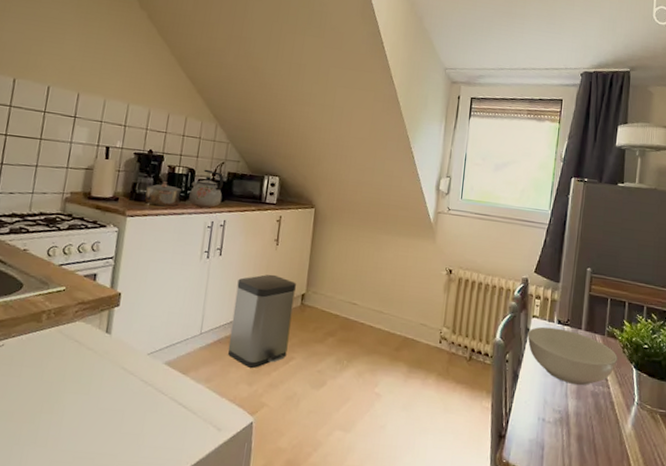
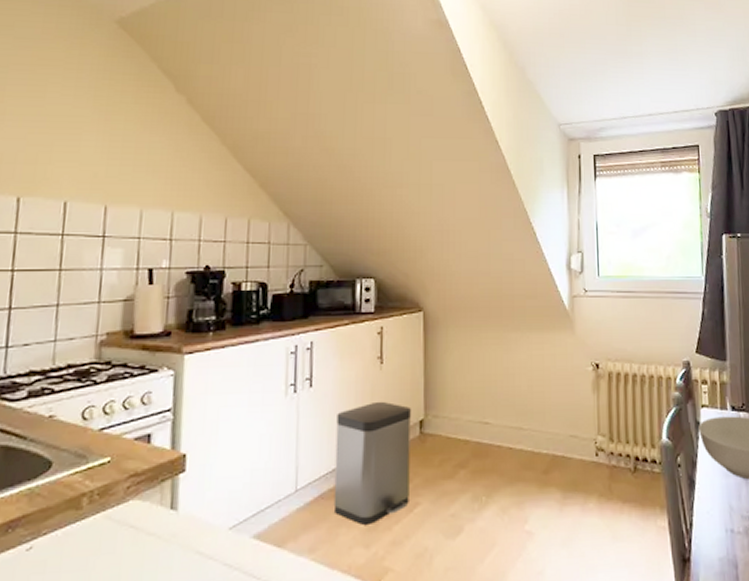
cooking pot: present [143,181,182,207] -> none [204,303,252,336]
kettle: present [188,169,224,208] -> none [261,281,306,328]

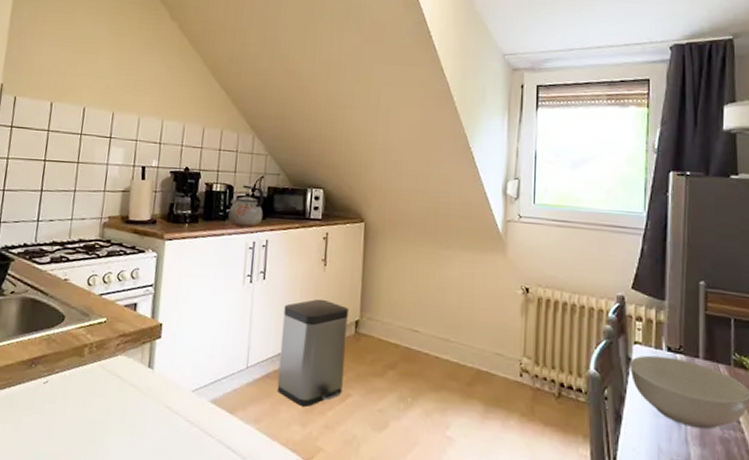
kettle: none [261,281,306,328] -> present [227,185,264,226]

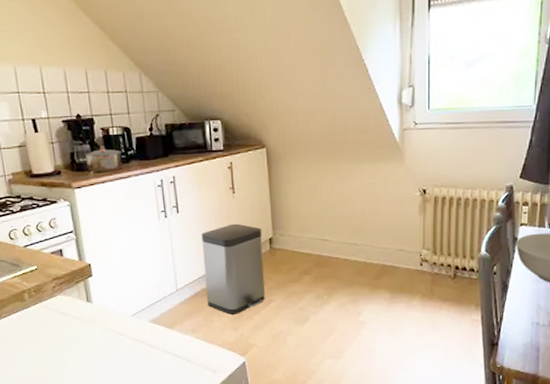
cooking pot: none [181,200,220,228] -> present [84,146,123,173]
kettle: present [227,185,264,226] -> none [130,125,166,166]

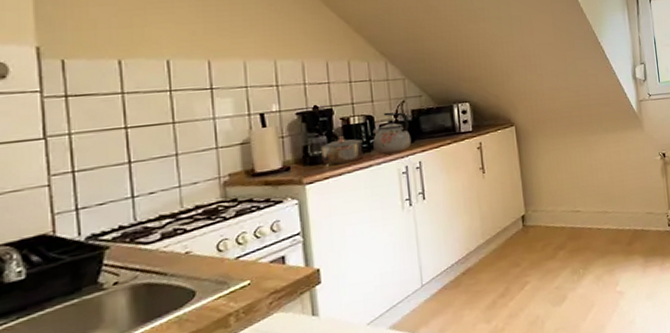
kettle: none [130,125,166,166] -> present [372,112,412,154]
pedal bin: present [201,223,265,314] -> none [450,204,520,306]

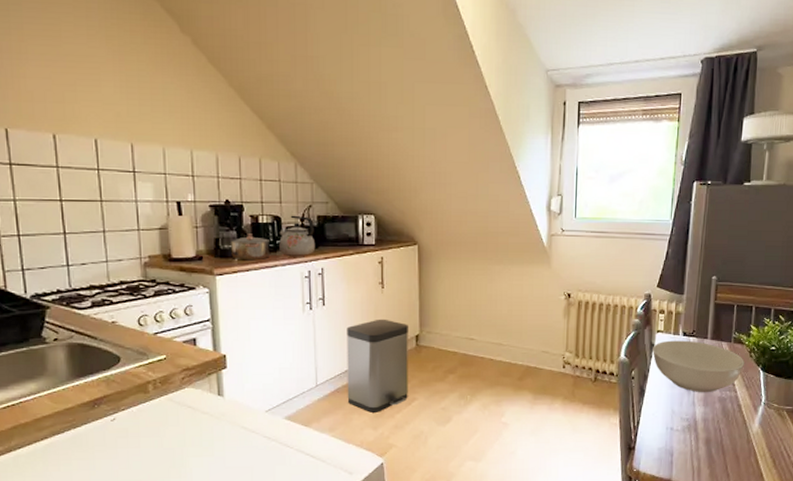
pedal bin: none [450,204,520,306] -> present [347,319,408,413]

